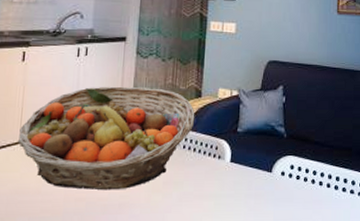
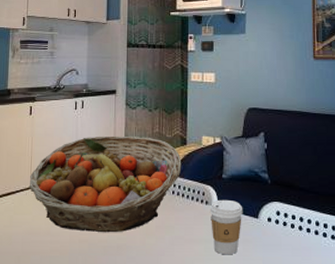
coffee cup: none [222,153,257,210] -> present [209,199,243,255]

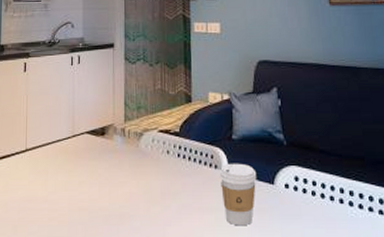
fruit basket: present [28,135,182,233] -> none [24,93,187,200]

